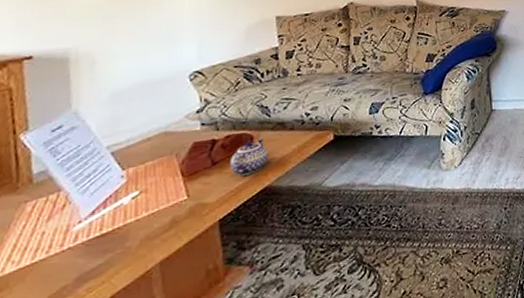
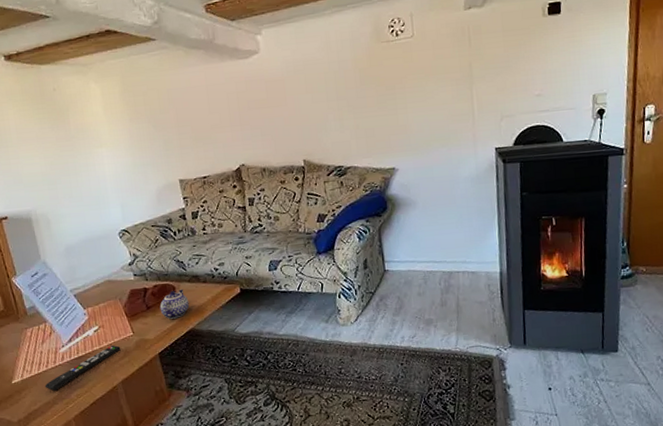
remote control: none [37,214,167,287] -> present [44,345,121,391]

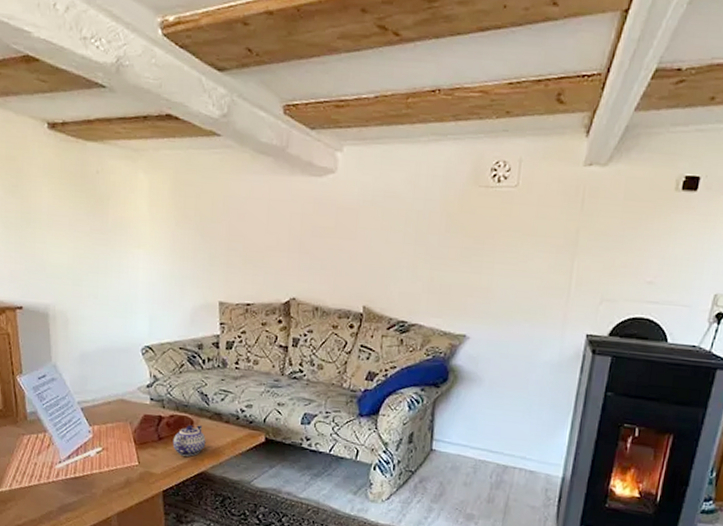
remote control: present [44,345,121,391] -> none [33,472,122,509]

